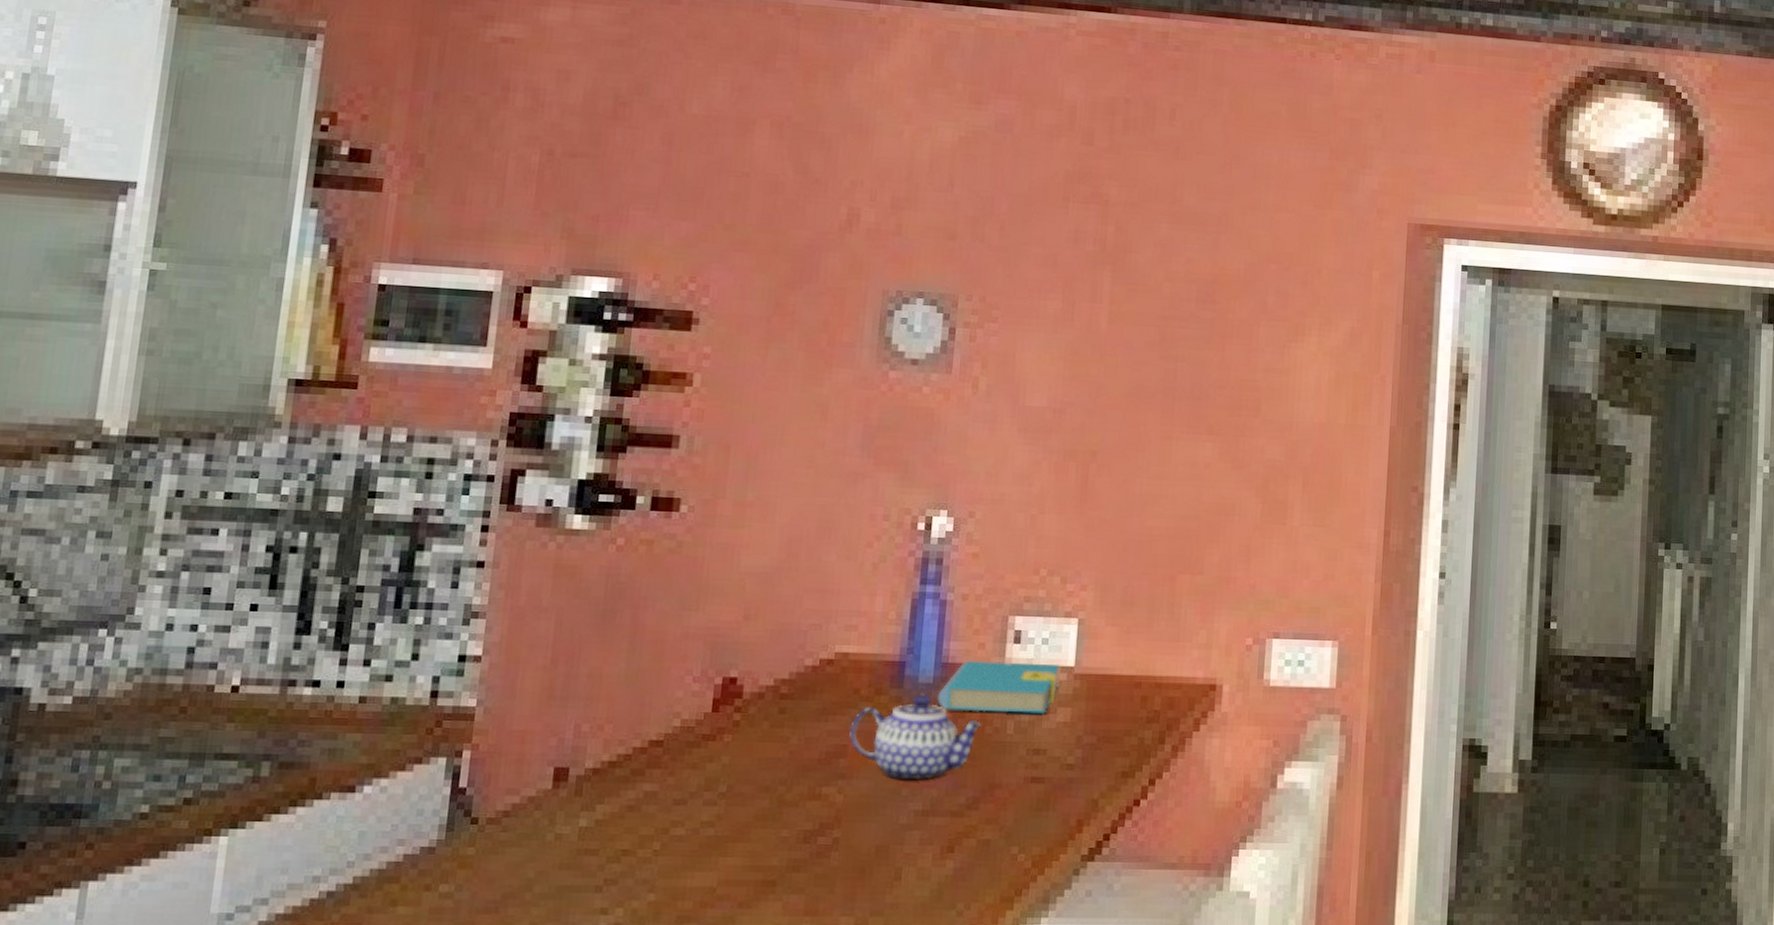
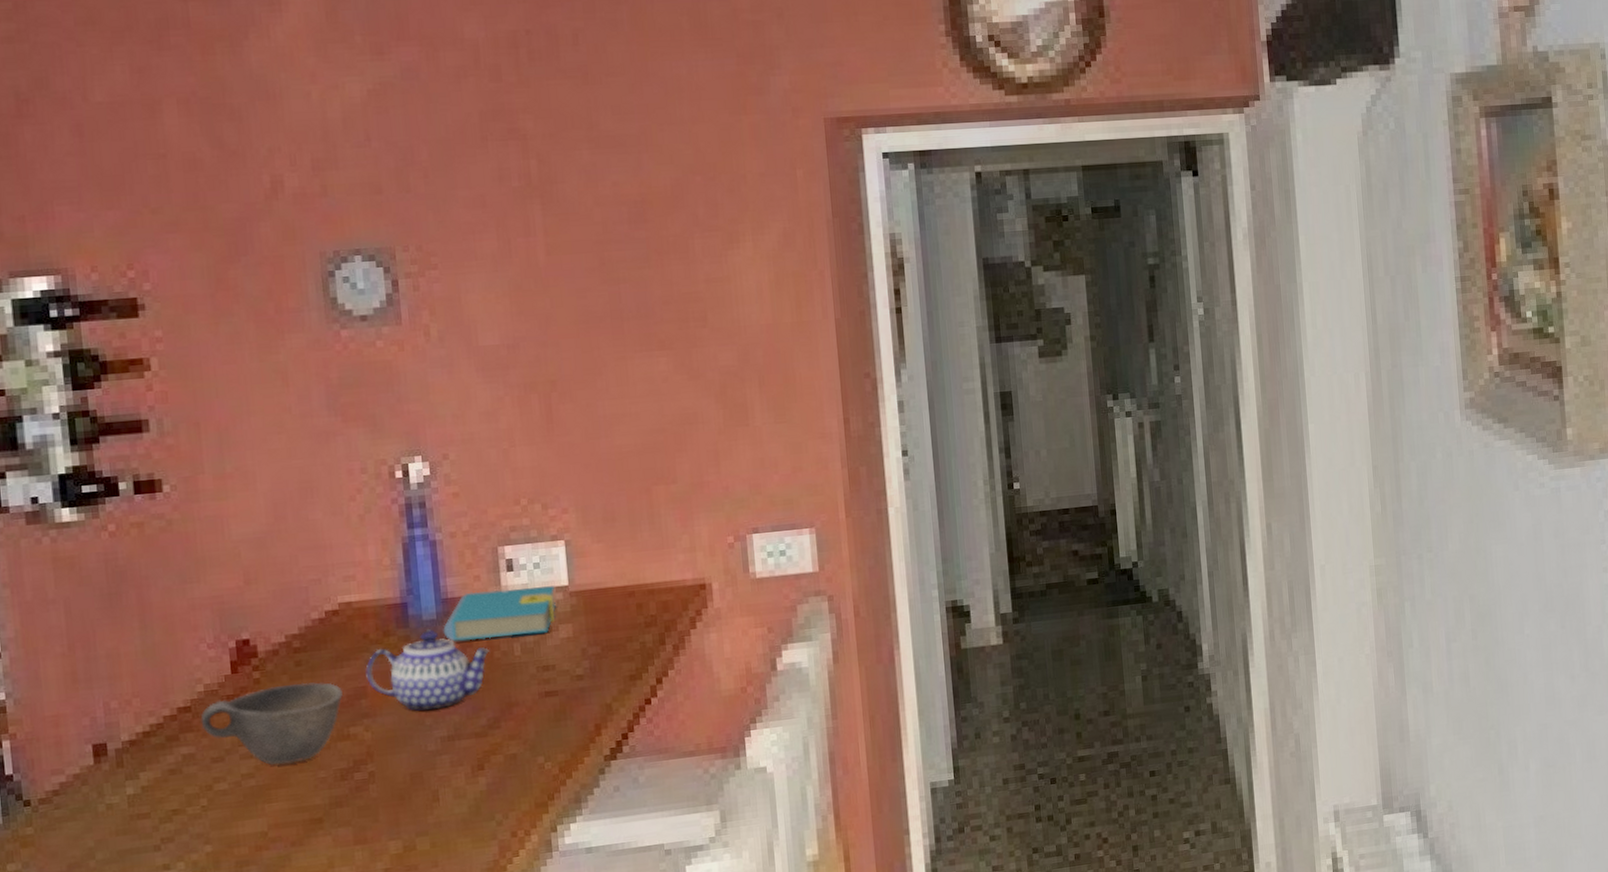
bowl: none [670,731,822,817] -> present [200,682,343,766]

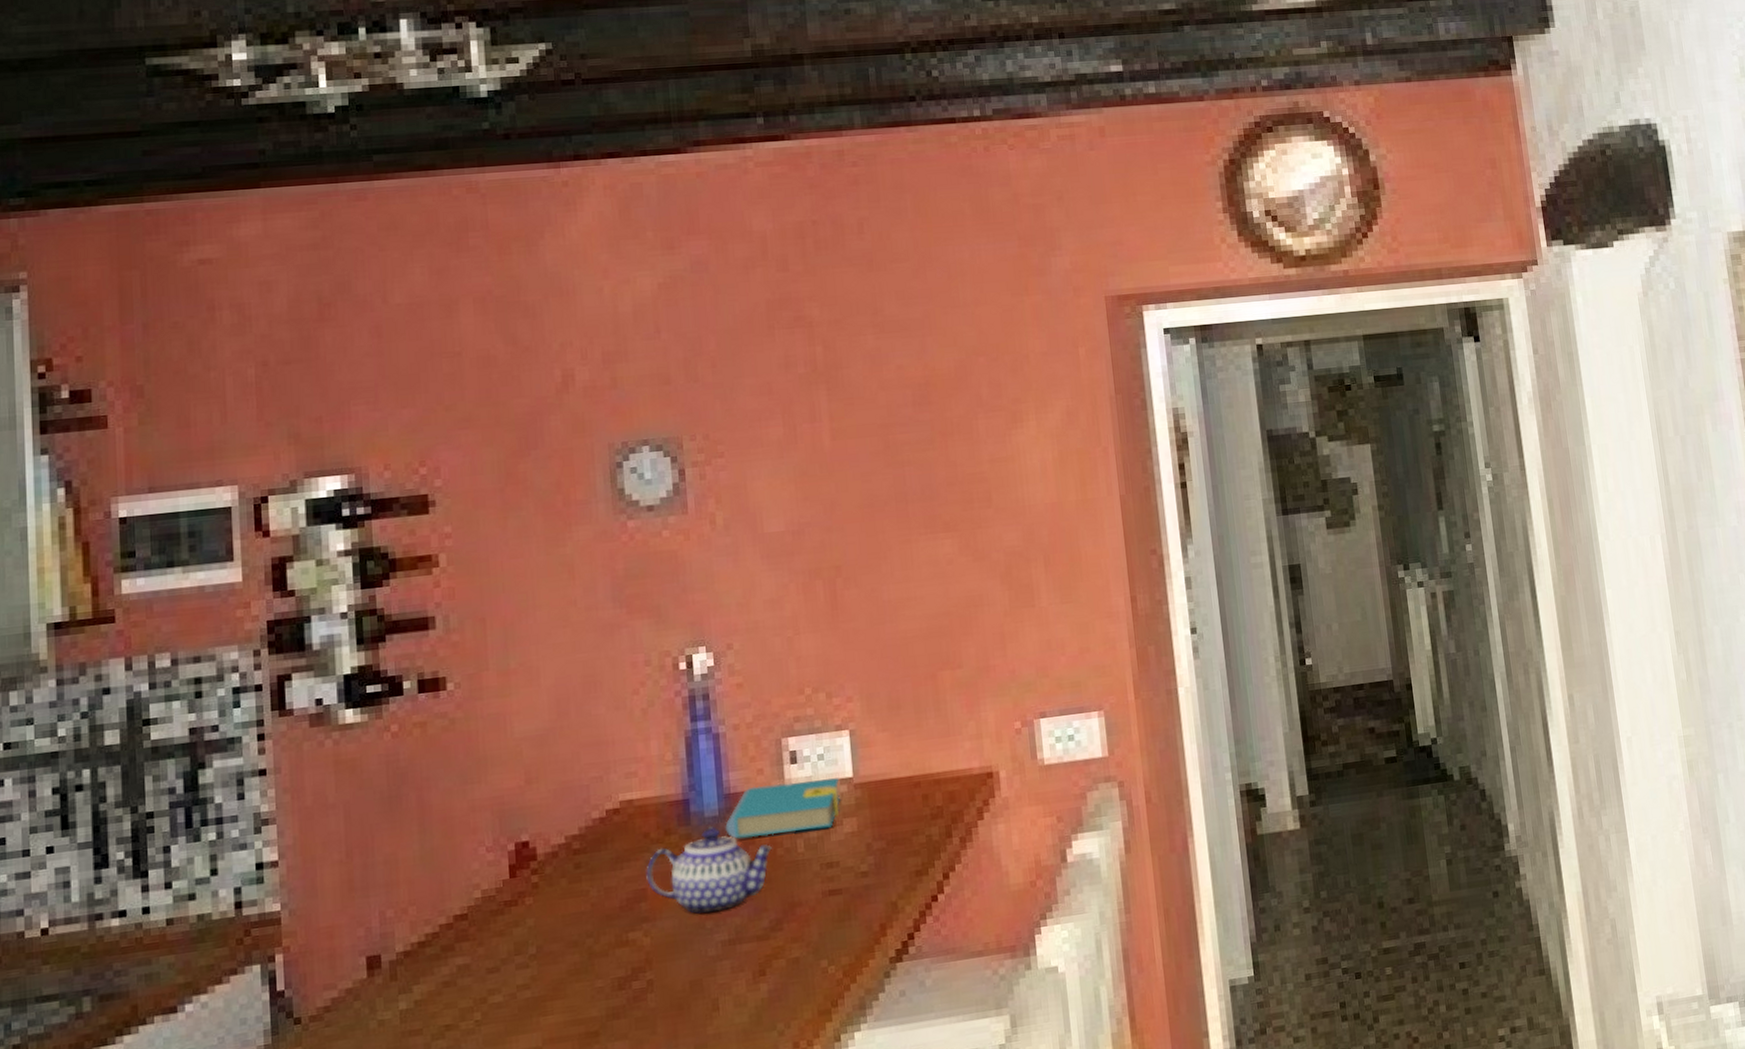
bowl: present [200,682,343,766] -> none [477,885,622,976]

